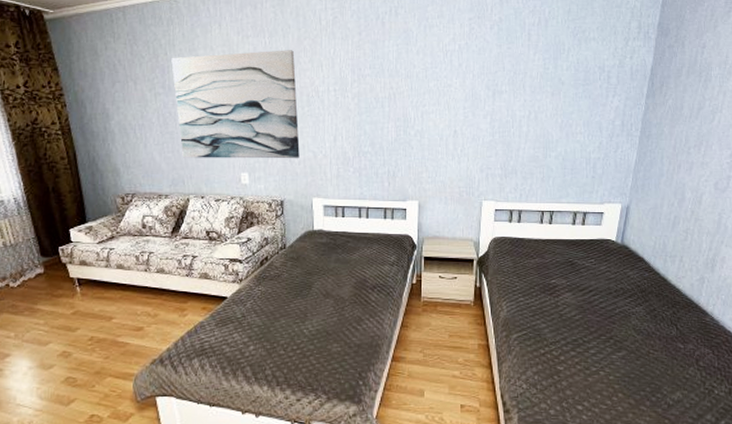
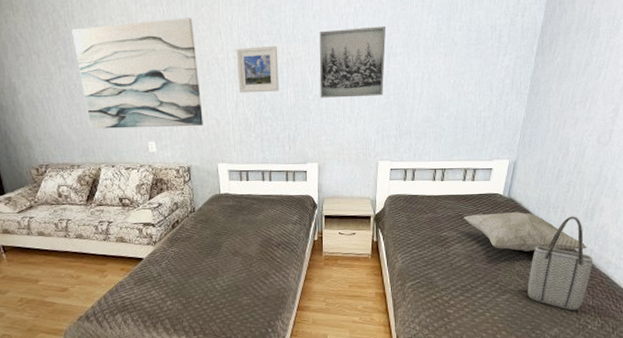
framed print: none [337,79,380,127] -> present [236,45,279,93]
wall art: none [422,64,492,134] -> present [319,26,386,98]
decorative pillow: none [573,260,709,304] -> present [463,212,587,252]
tote bag: none [645,266,717,373] -> present [528,216,593,311]

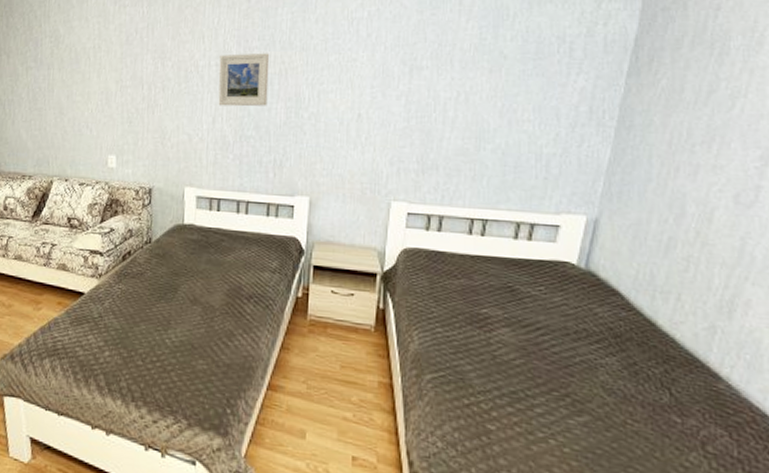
wall art: present [72,18,203,129] -> none [45,20,174,141]
wall art: present [319,26,386,98] -> none [318,34,409,118]
decorative pillow: present [463,212,587,252] -> none [513,288,724,363]
tote bag: present [528,216,593,311] -> none [620,308,737,462]

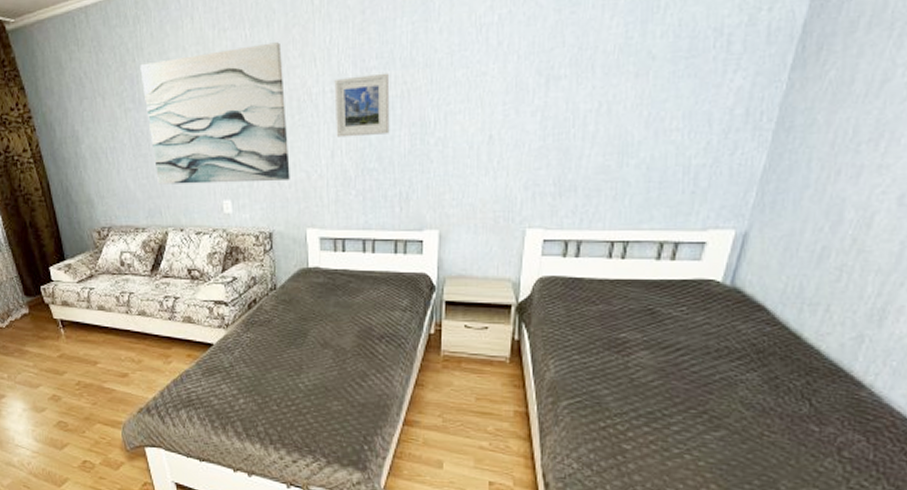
wall art: none [45,20,174,141] -> present [140,42,290,185]

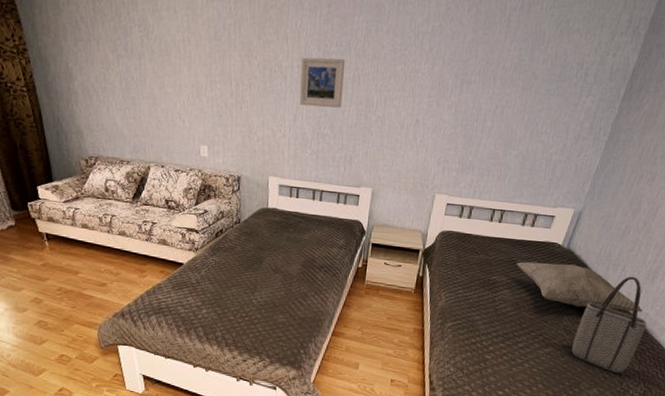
wall art: present [140,42,290,185] -> none [134,17,260,135]
decorative pillow: none [654,308,869,372] -> present [516,262,643,312]
tote bag: none [757,319,880,466] -> present [571,276,647,374]

